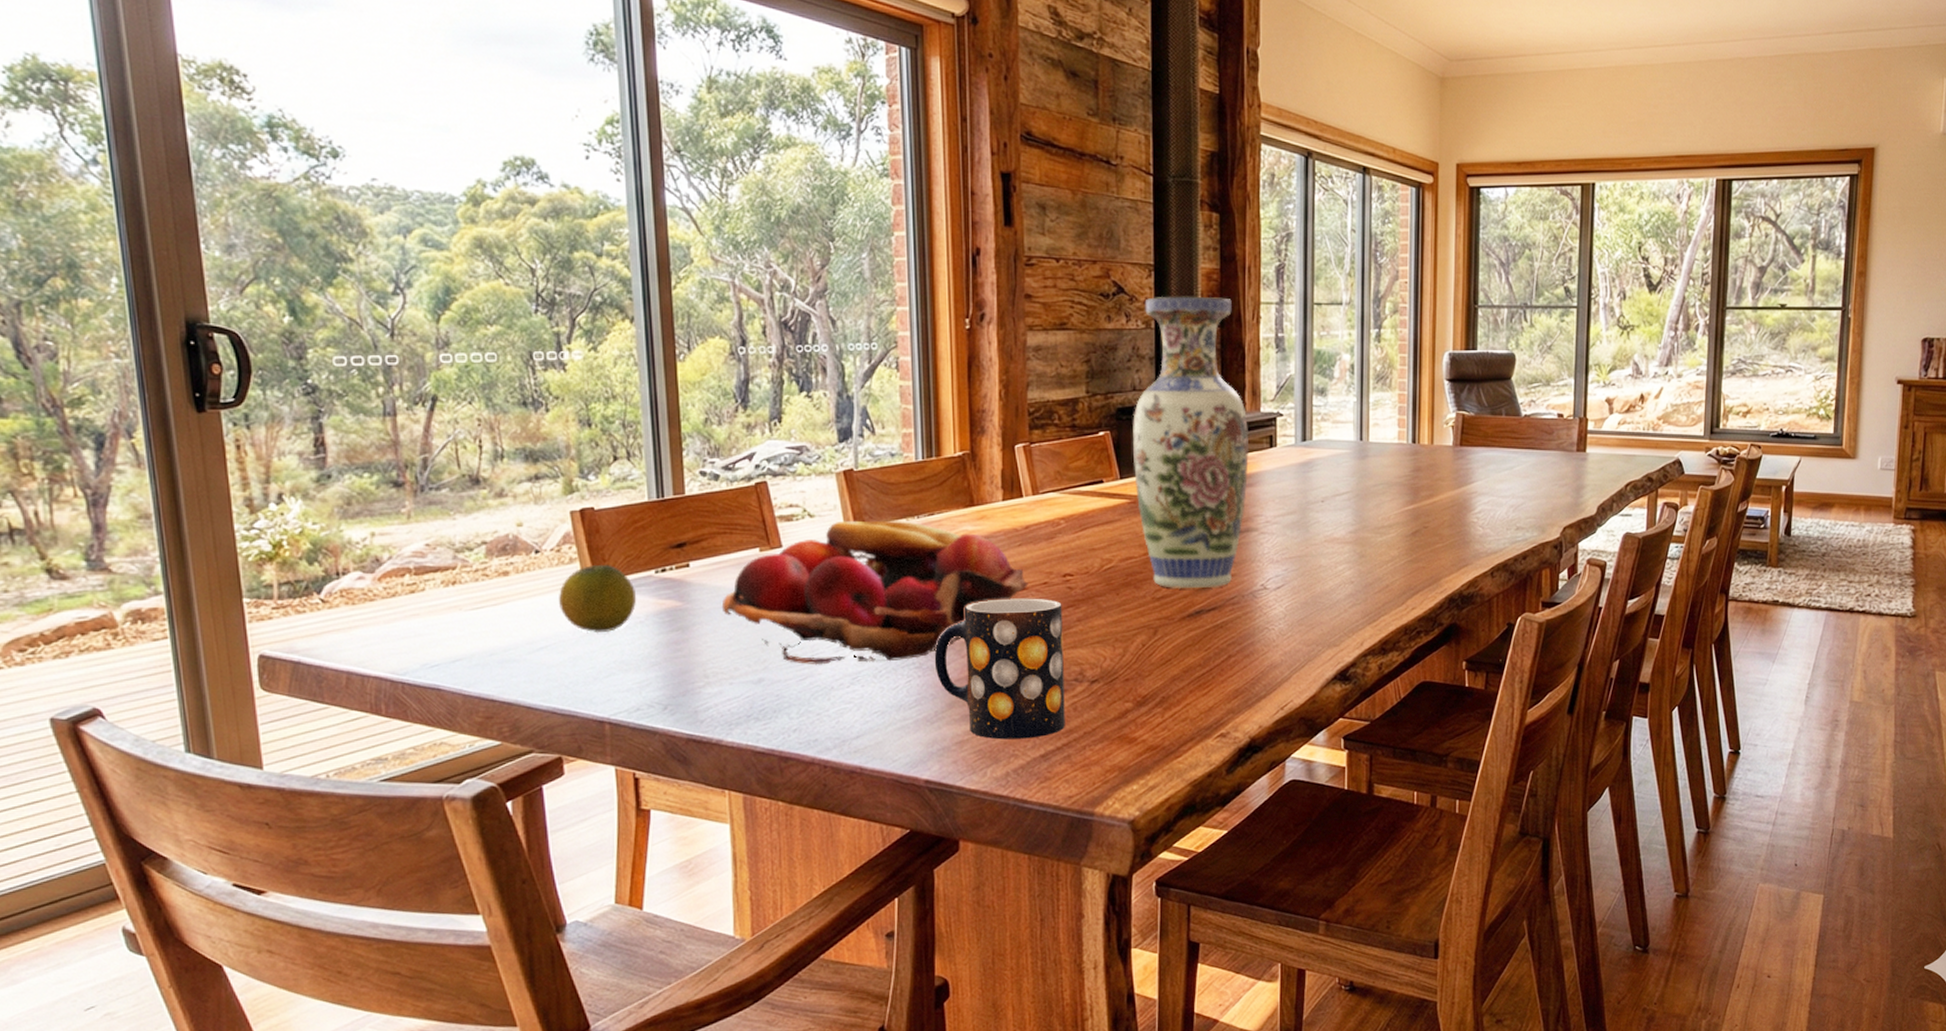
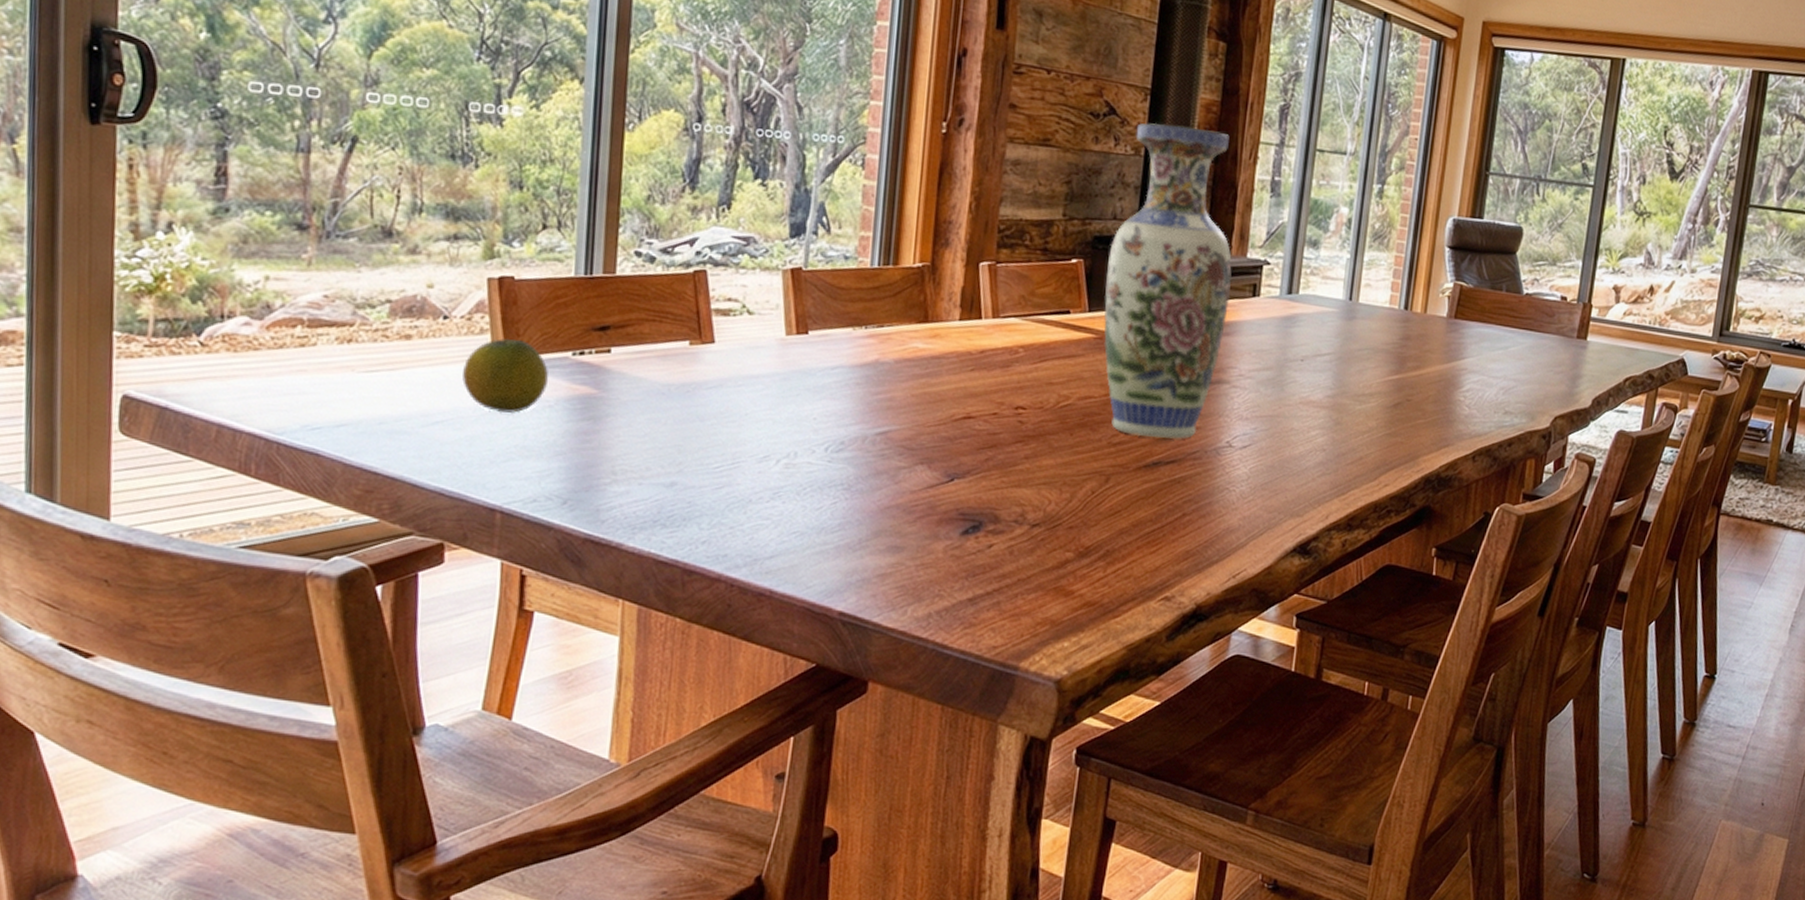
fruit basket: present [721,520,1029,665] -> none [640,322,977,480]
mug: present [934,598,1065,740] -> none [865,425,1011,580]

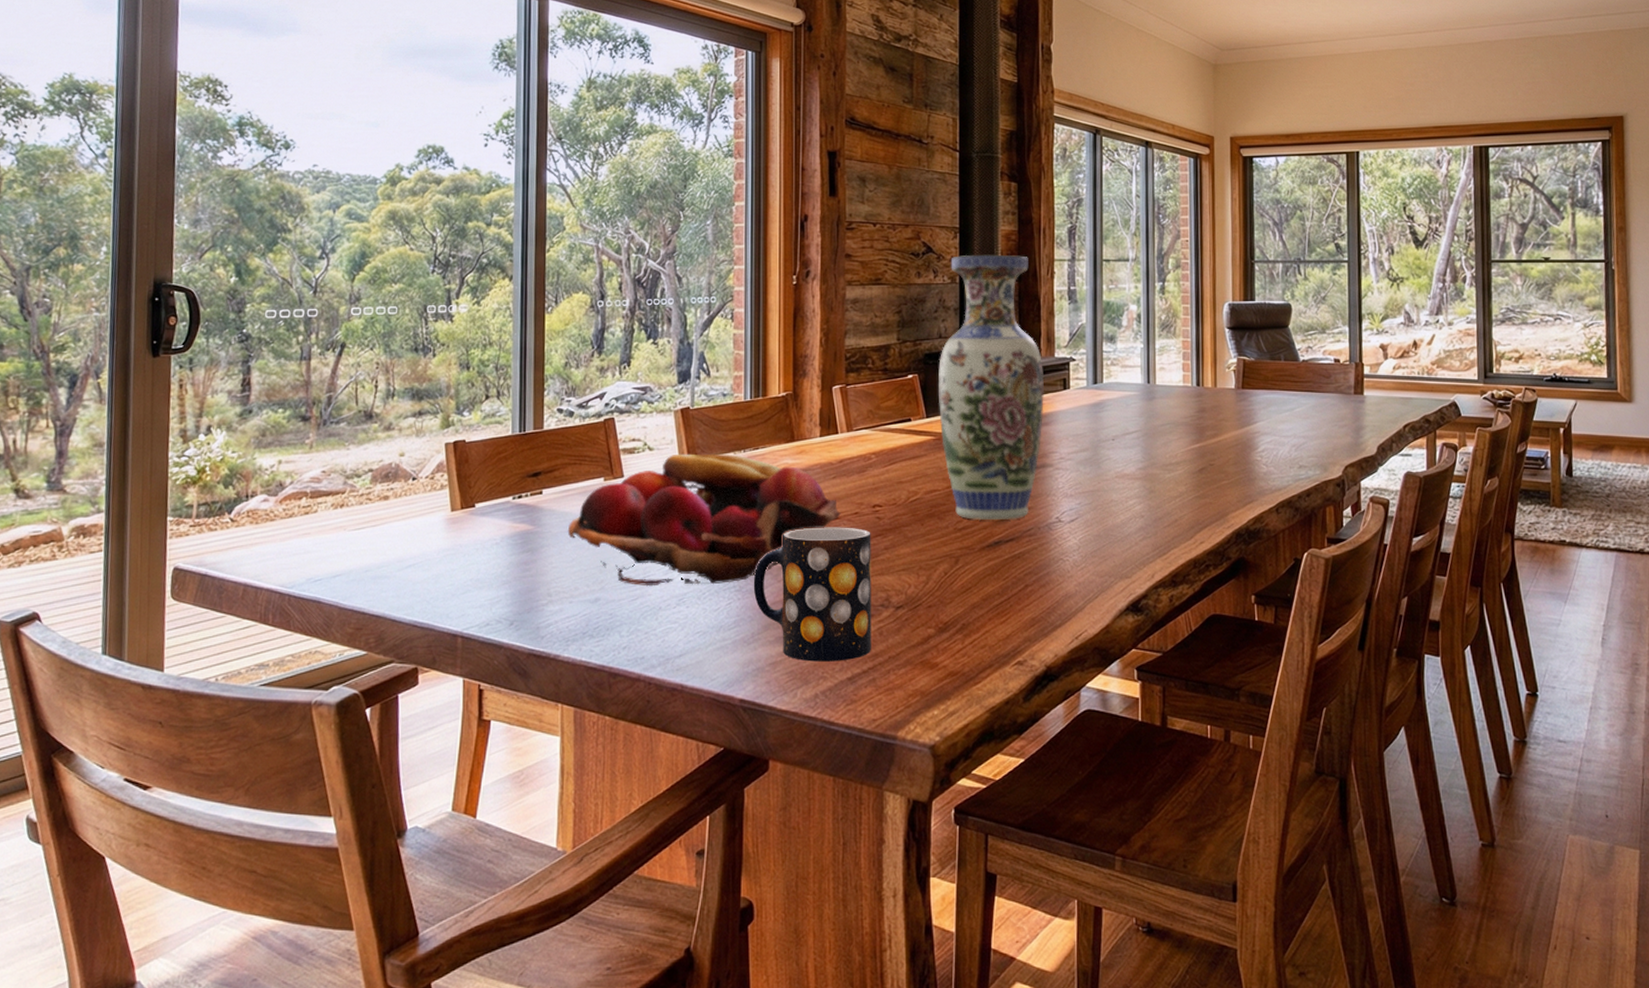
fruit: present [462,339,549,413] -> none [428,491,495,552]
fruit basket: none [640,322,977,480] -> present [567,453,841,587]
mug: none [865,425,1011,580] -> present [753,527,871,662]

